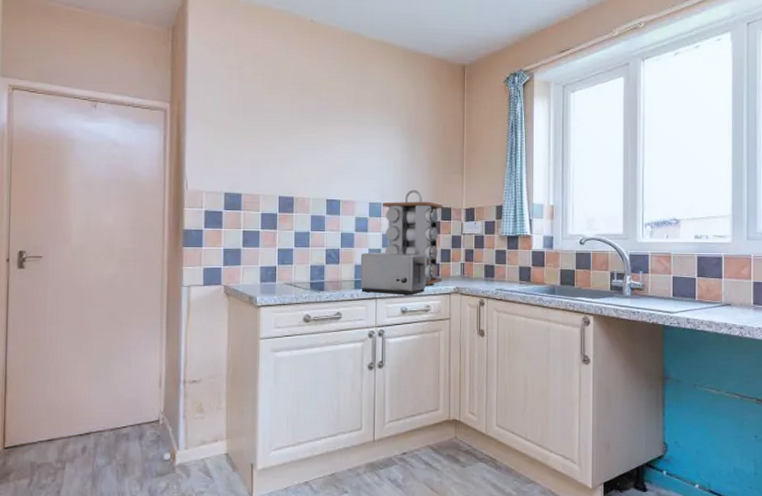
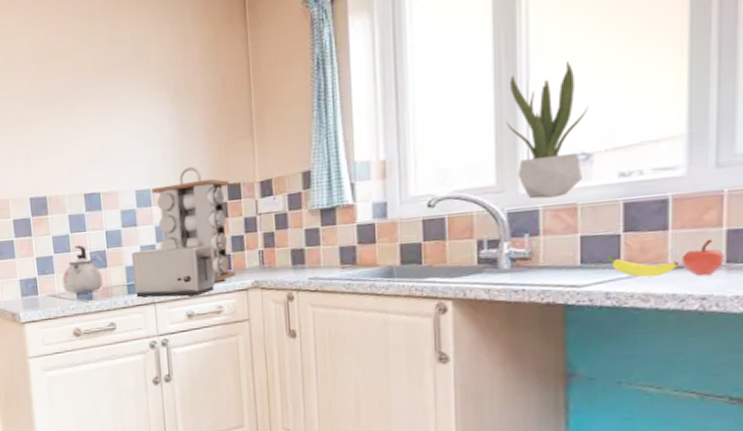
kettle: none [298,242,335,284] -> present [61,244,103,294]
potted plant: none [630,155,678,247] -> present [506,61,589,199]
fruit: none [687,287,752,312] -> present [606,239,724,278]

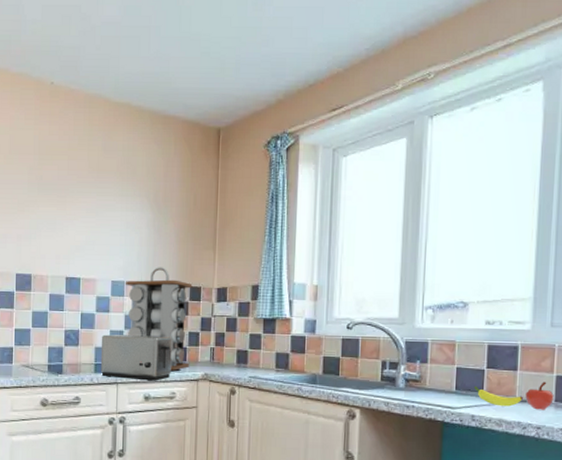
kettle: present [61,244,103,294] -> none [36,322,74,367]
potted plant: present [506,61,589,199] -> none [409,228,468,334]

